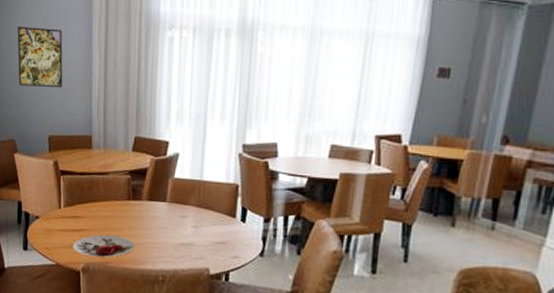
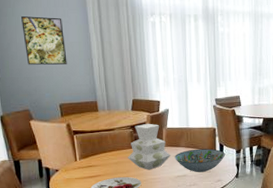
vase: none [120,169,176,231] -> present [127,123,171,170]
decorative bowl: none [180,210,249,244] -> present [175,148,226,173]

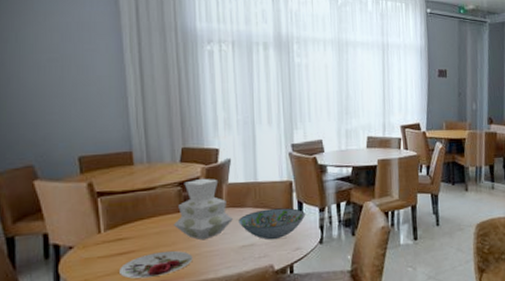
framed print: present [21,15,67,65] -> none [29,42,92,106]

